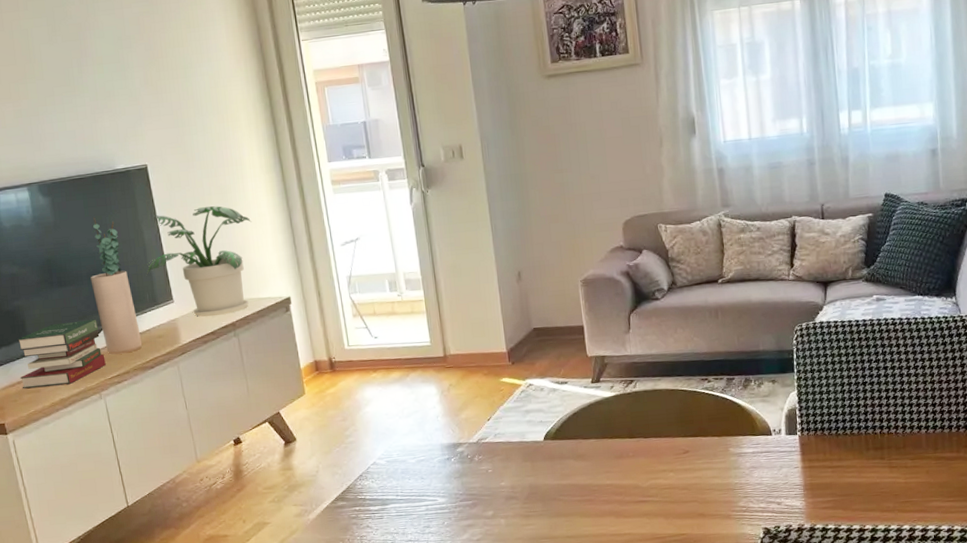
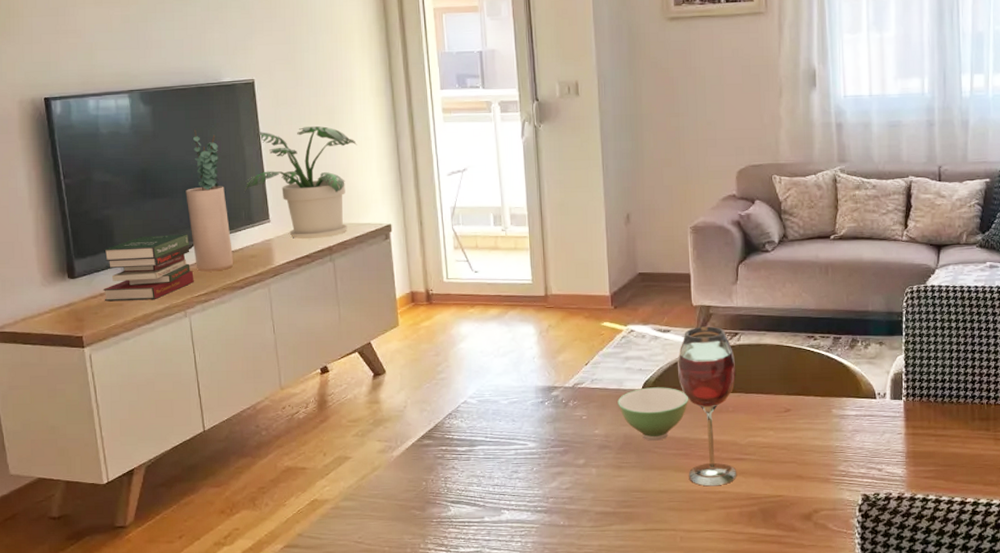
bowl: none [521,437,590,489] -> present [617,387,689,441]
wineglass: none [576,375,641,529] -> present [678,326,737,486]

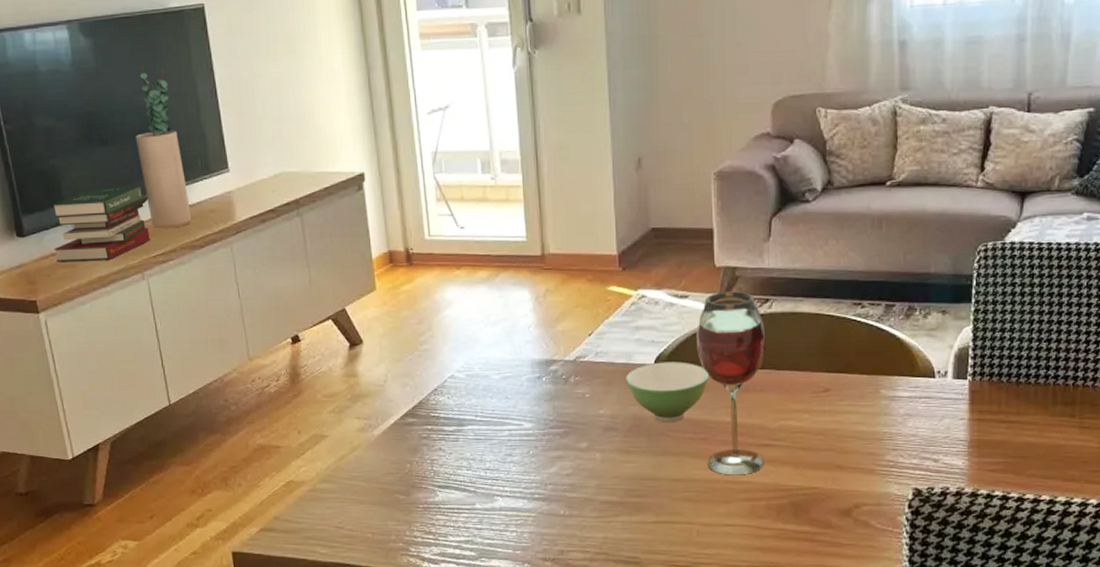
potted plant: present [244,125,358,240] -> none [198,57,324,191]

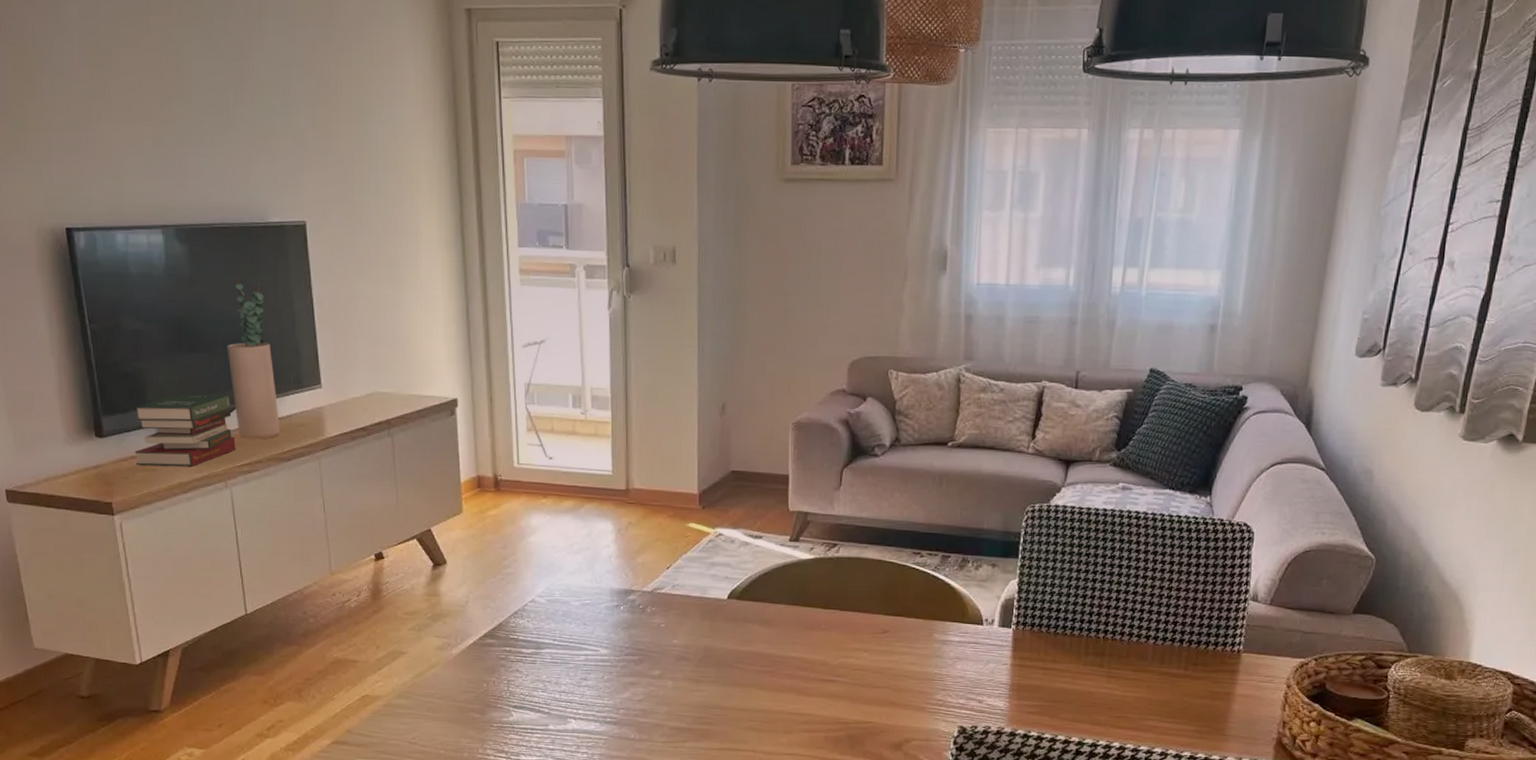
bowl: present [626,361,710,423] -> none [700,597,779,656]
wineglass: present [697,291,766,476] -> none [768,534,833,708]

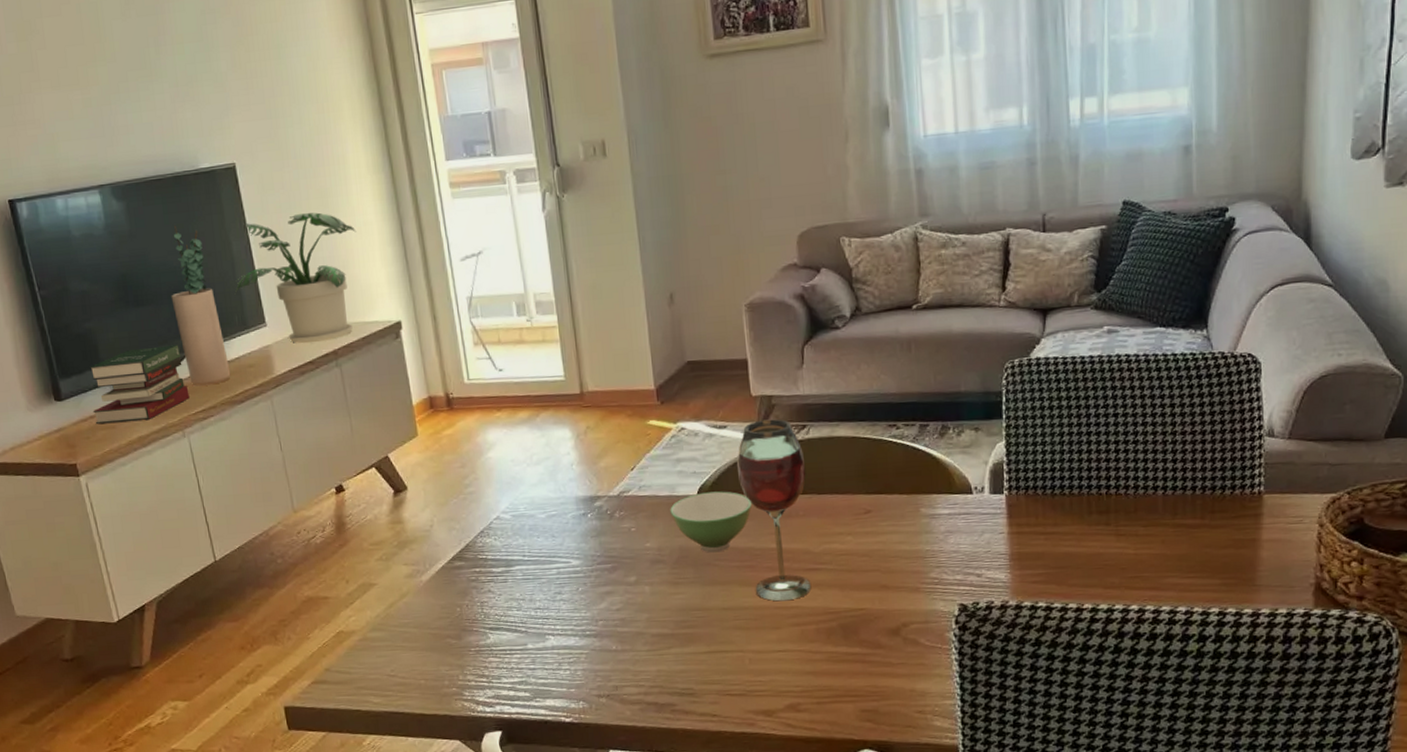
potted plant: none [292,280,422,410] -> present [234,212,357,344]
bowl: none [700,597,779,656] -> present [670,491,753,553]
wineglass: none [768,534,833,708] -> present [737,419,812,601]

